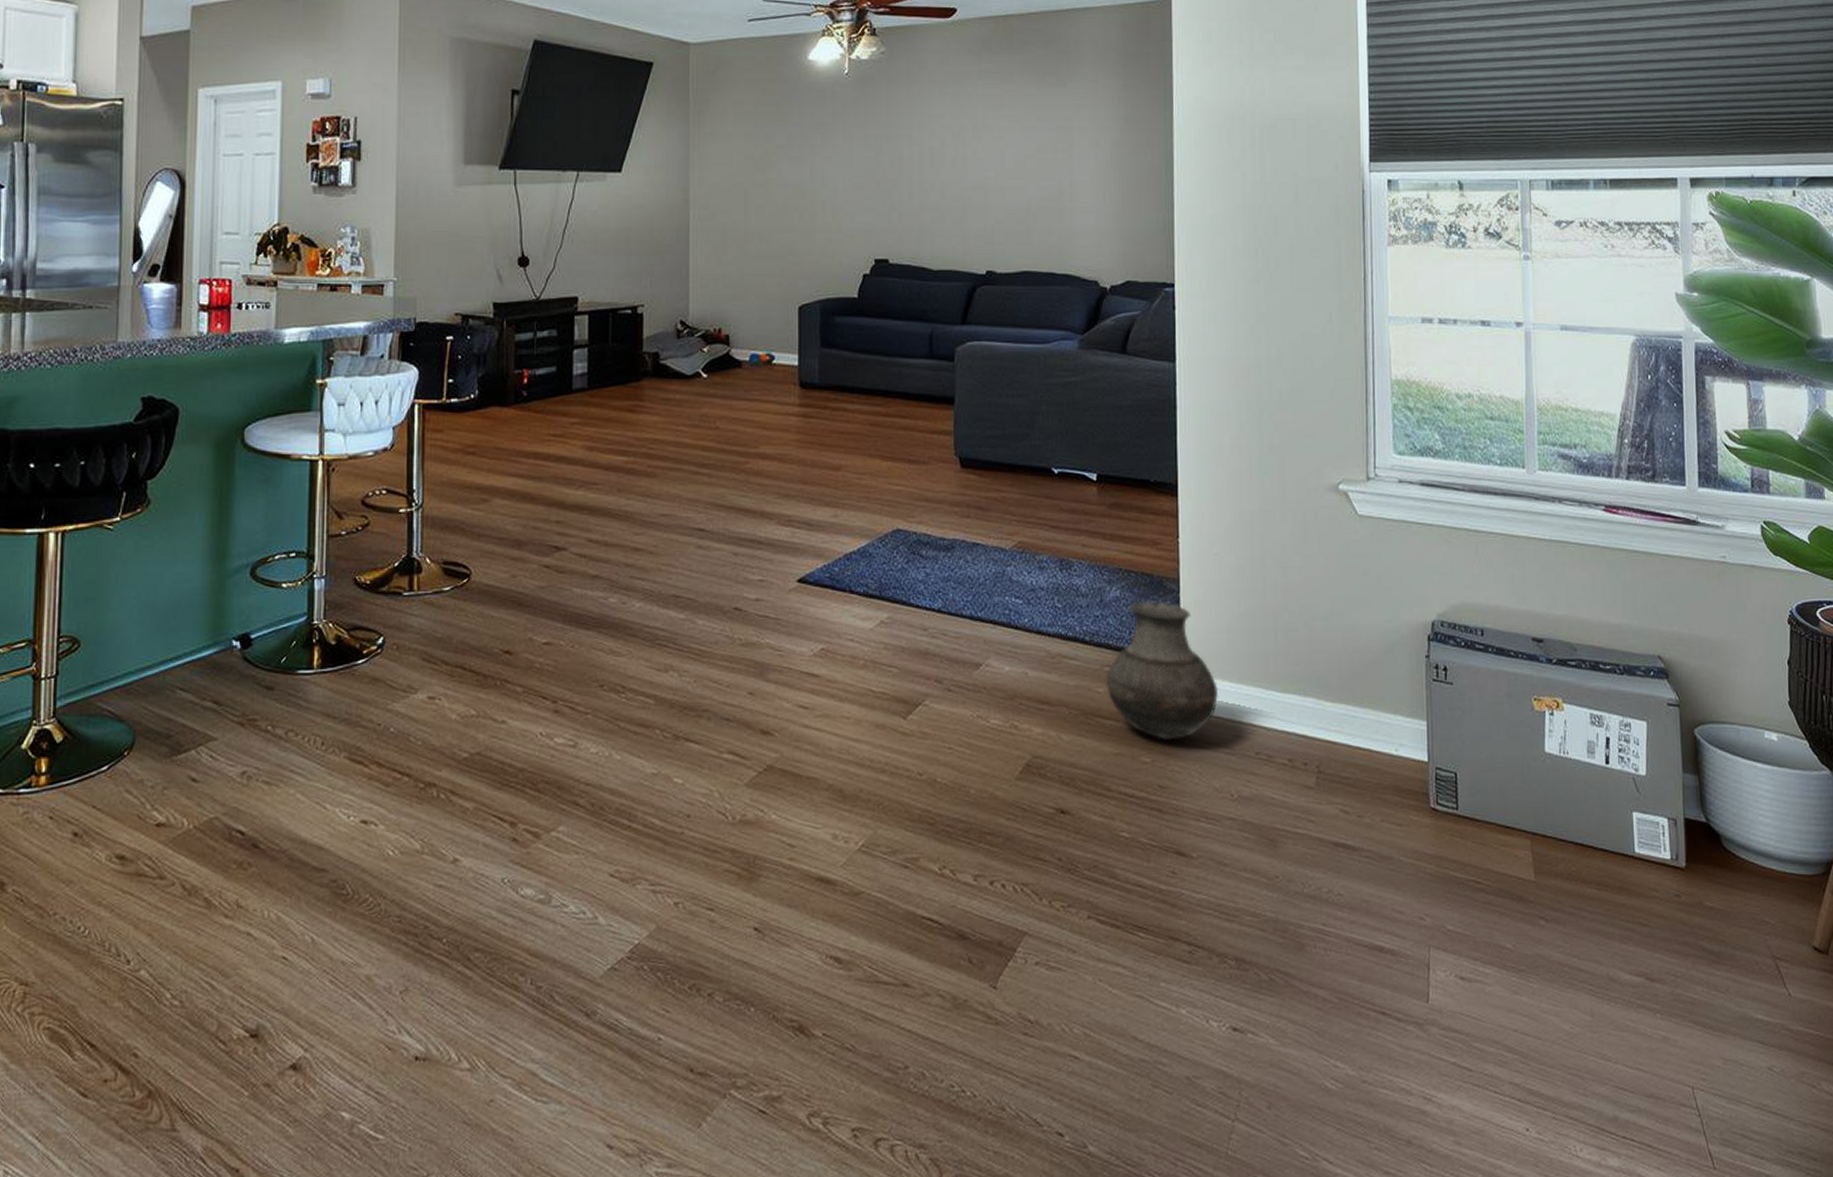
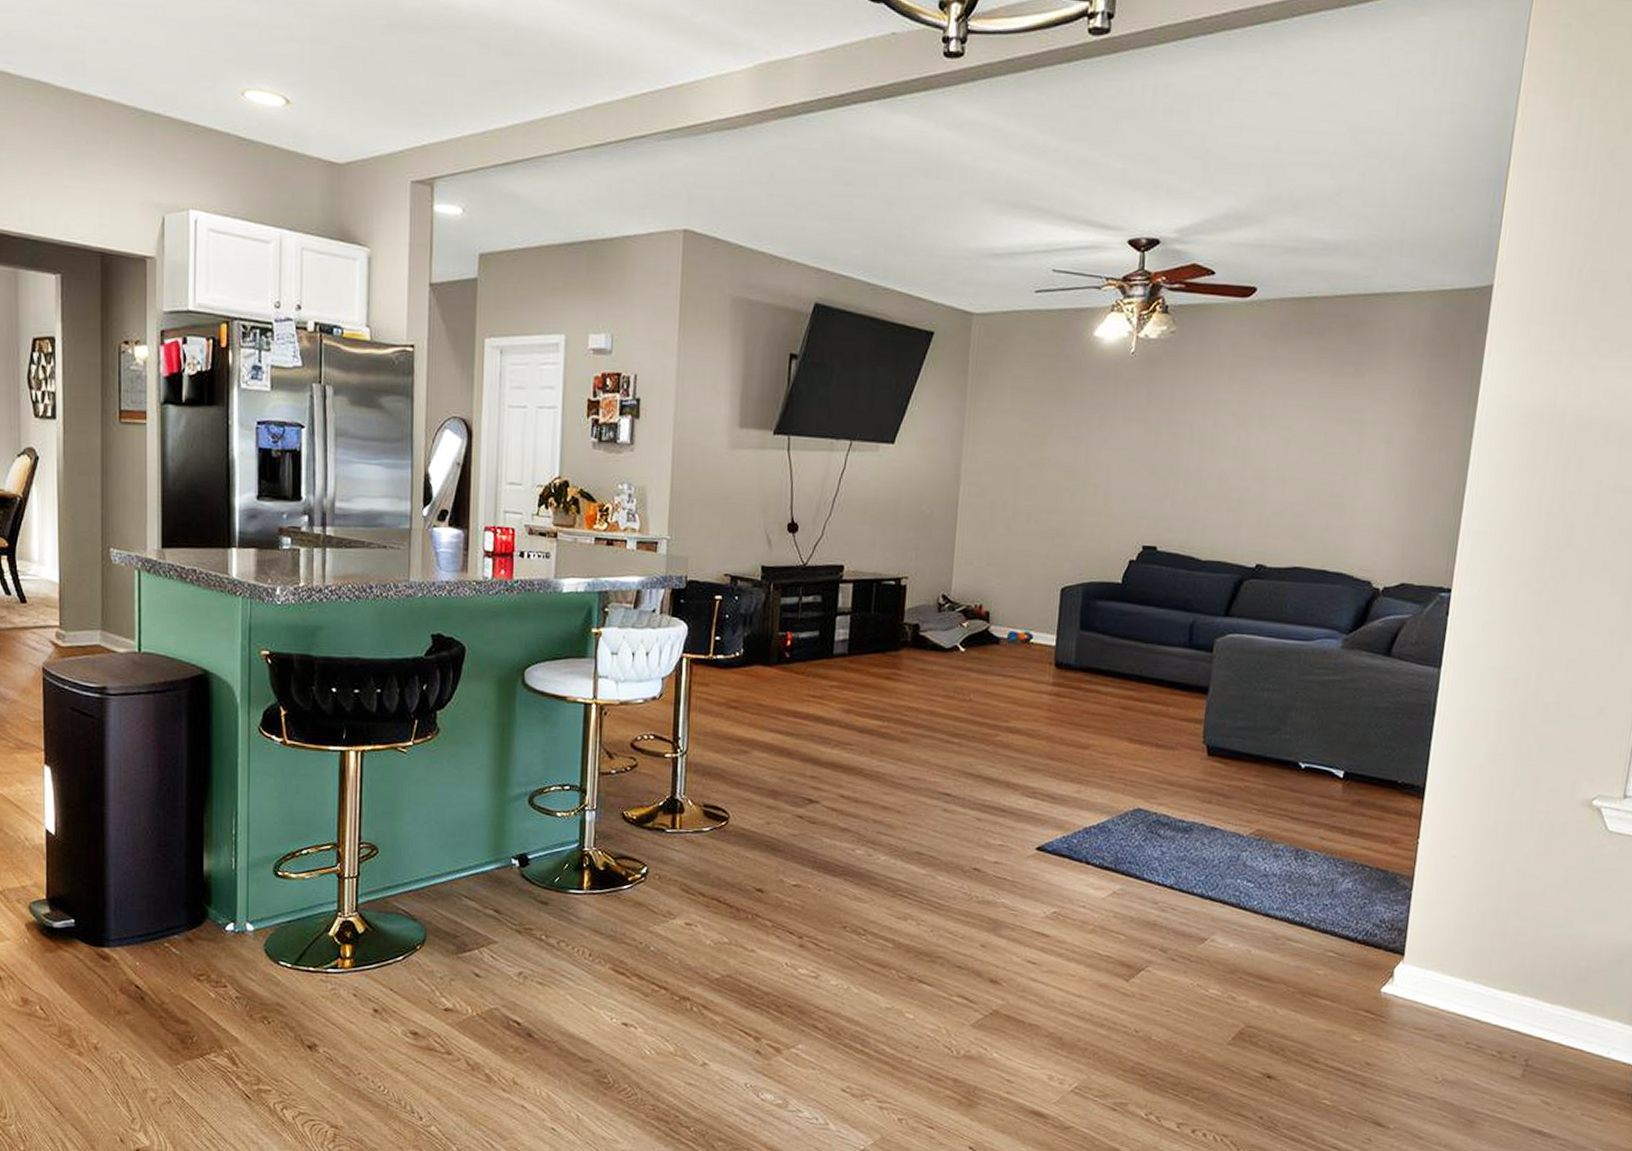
vase: present [1106,601,1219,741] -> none [1326,894,1438,1024]

